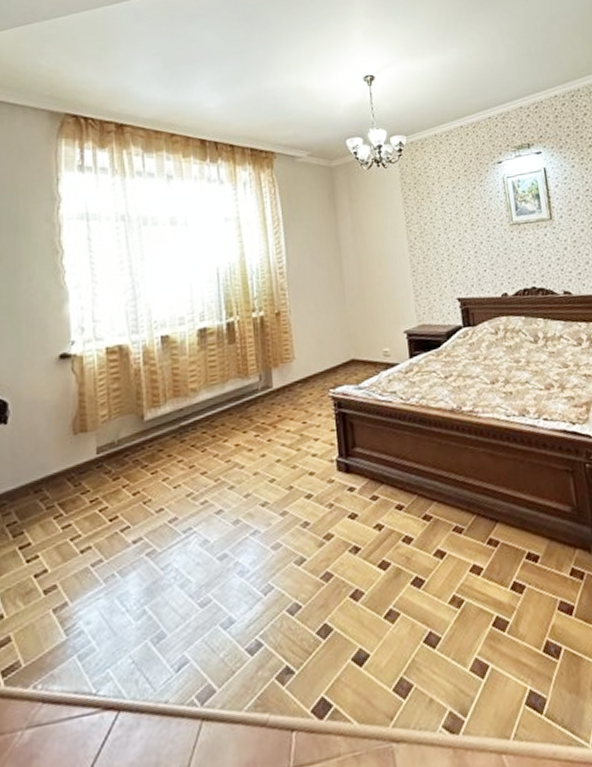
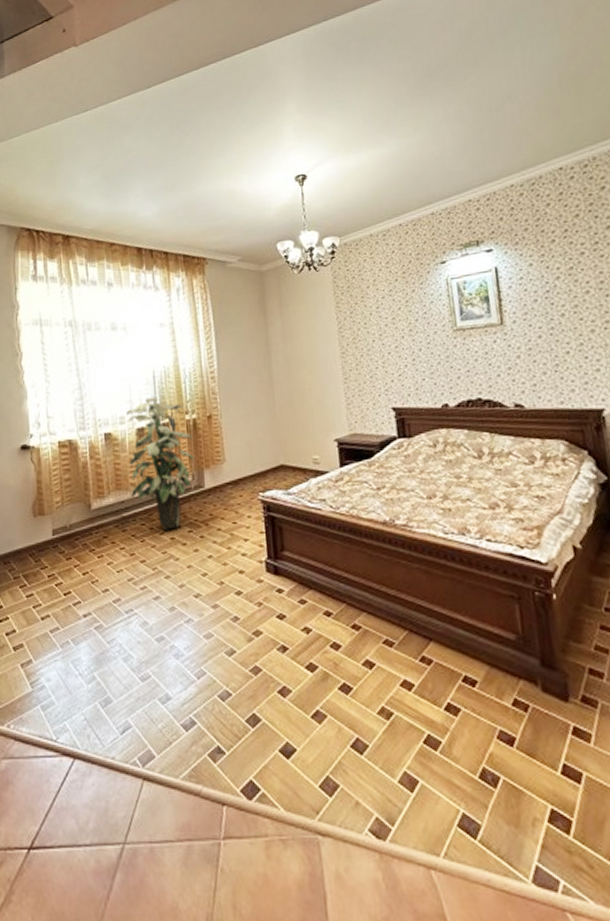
indoor plant: none [186,295,262,437] -> present [126,397,194,531]

